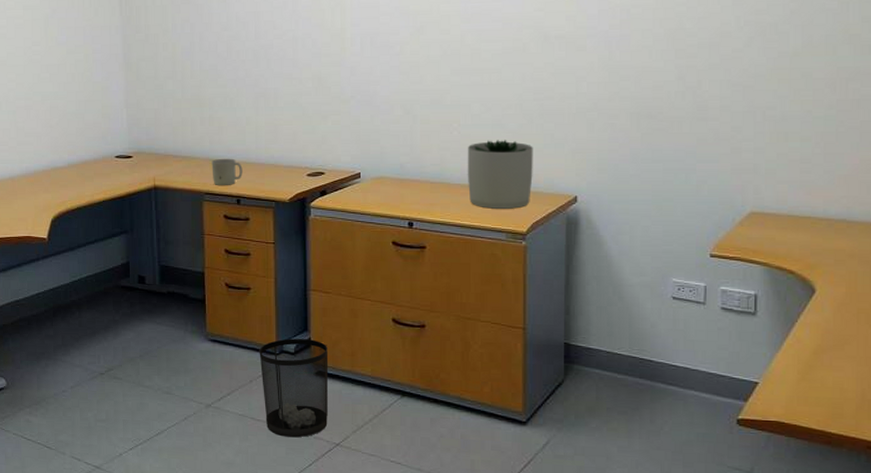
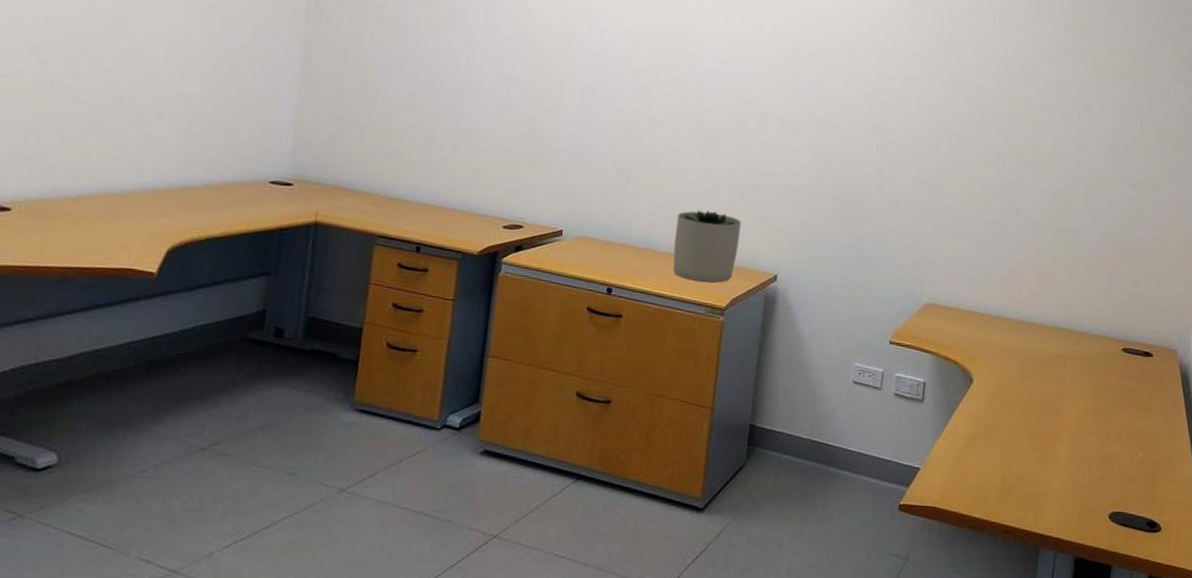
mug: present [212,158,243,186] -> none [390,198,429,230]
waste bin: present [259,338,328,438] -> none [412,411,499,529]

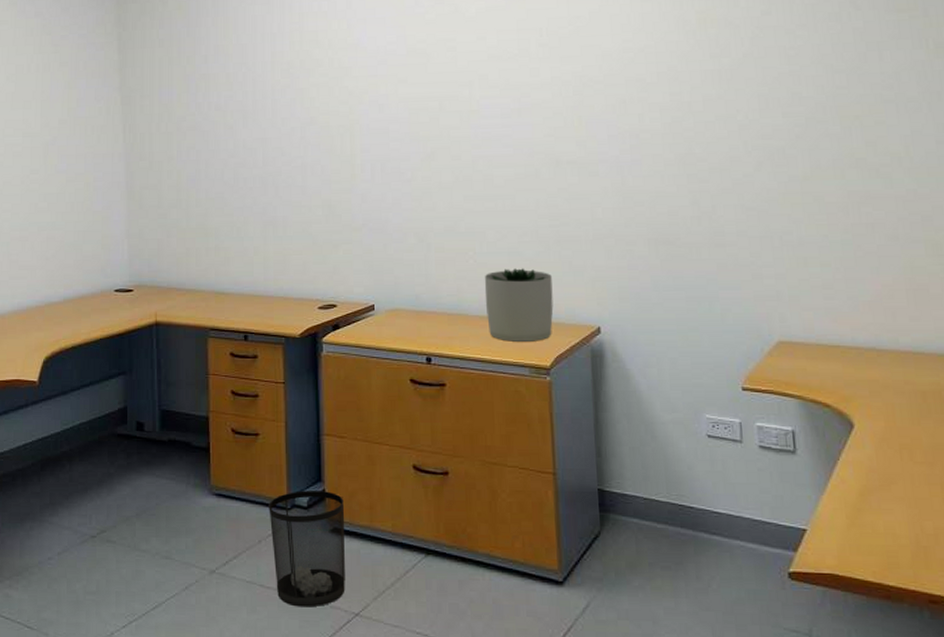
waste bin: none [412,411,499,529] -> present [269,490,345,608]

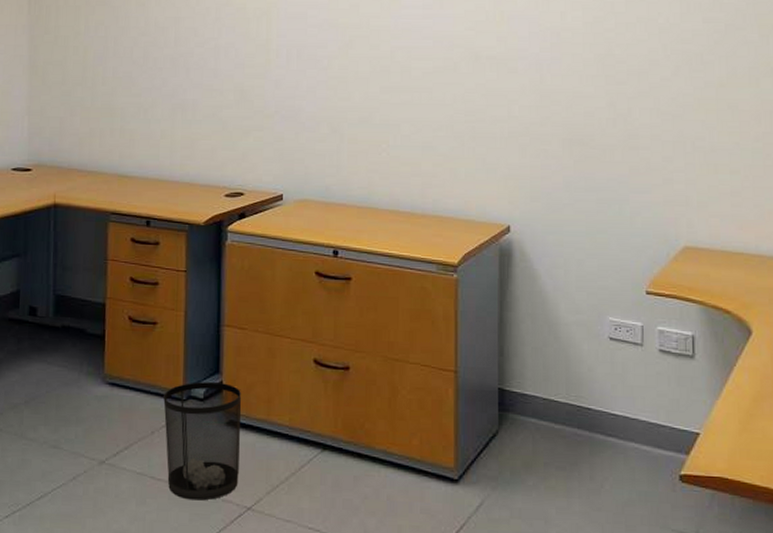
planter: present [484,268,554,342] -> none [396,163,465,238]

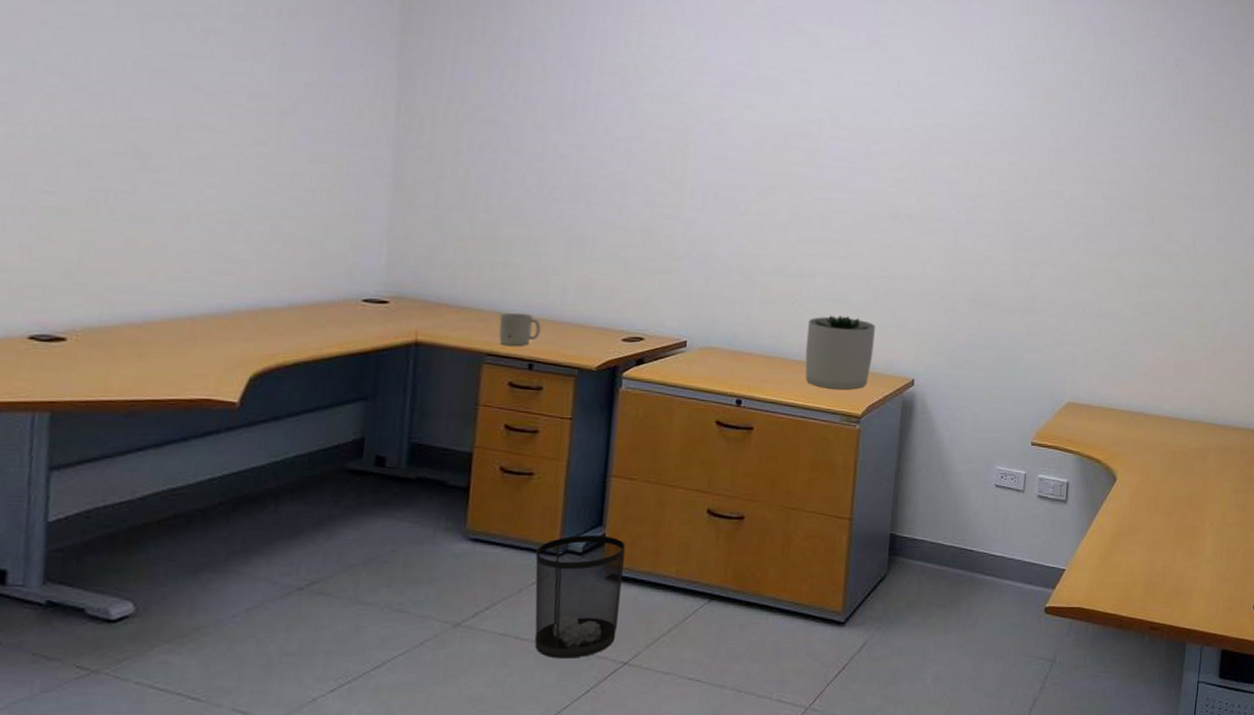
mug: none [120,174,155,206] -> present [499,312,541,347]
planter: none [396,163,465,238] -> present [805,315,875,390]

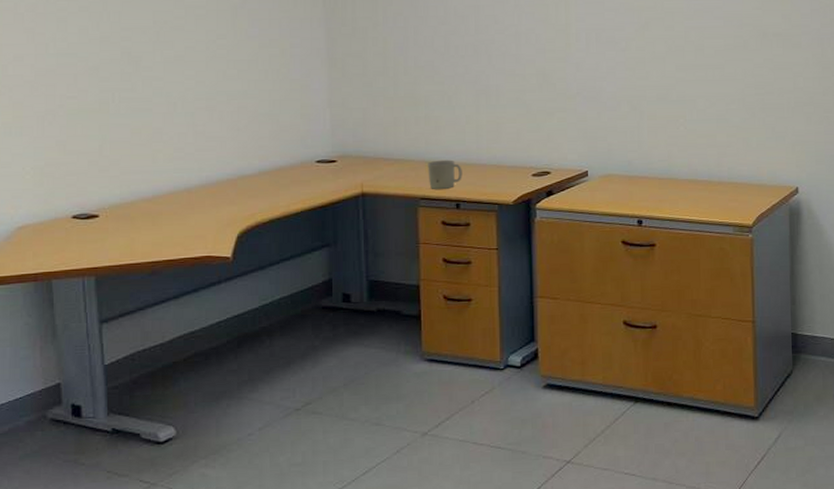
waste bin: present [534,535,625,659] -> none [482,350,557,460]
planter: present [805,315,875,390] -> none [693,134,757,203]

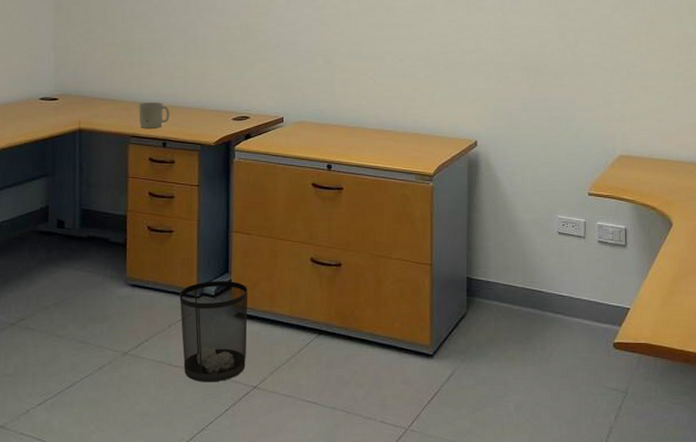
waste bin: none [482,350,557,460] -> present [179,281,248,382]

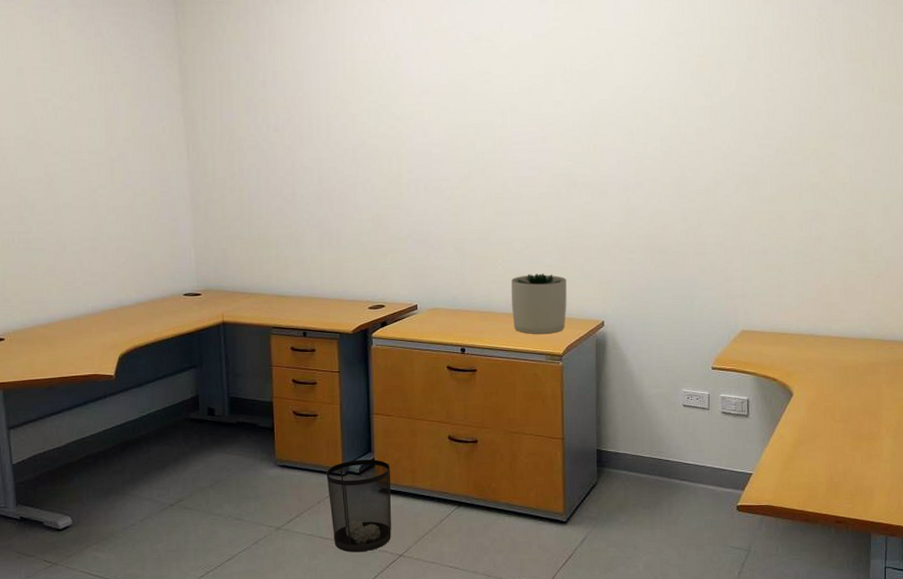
mug: present [139,102,170,129] -> none [278,294,308,320]
planter: none [381,89,439,152] -> present [511,273,567,334]

